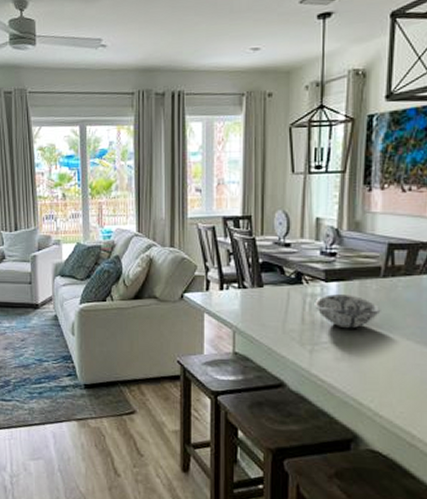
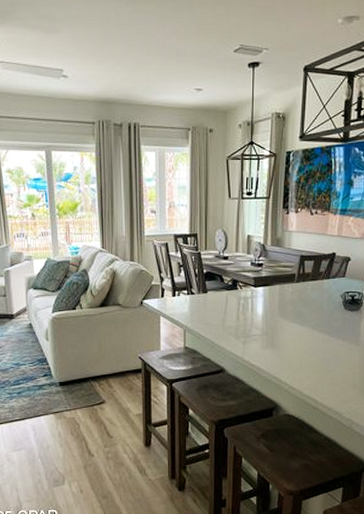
decorative bowl: present [315,294,381,329] -> none [247,297,295,324]

